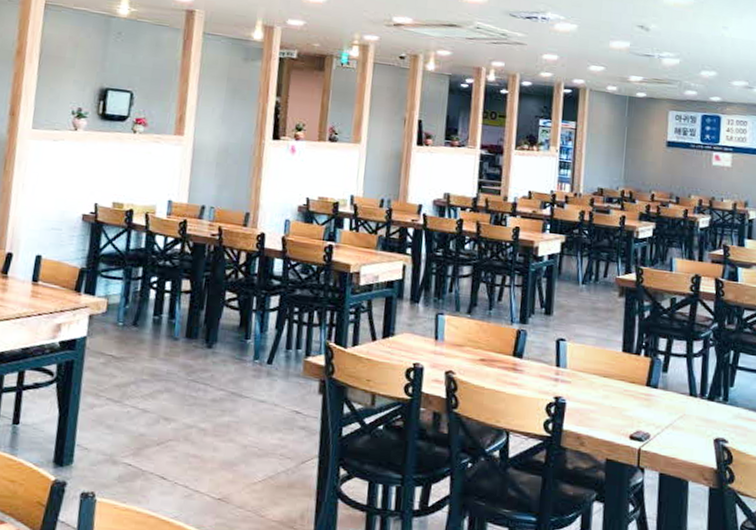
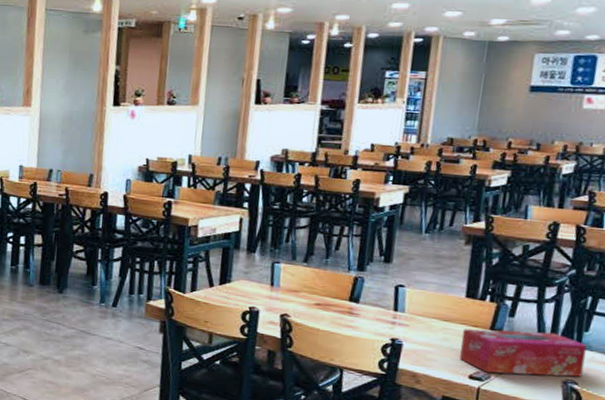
tissue box: none [619,385,733,435] -> present [459,329,587,377]

